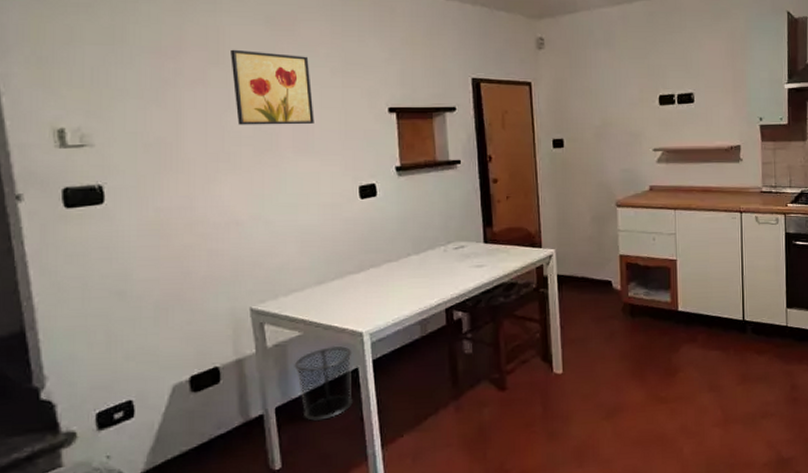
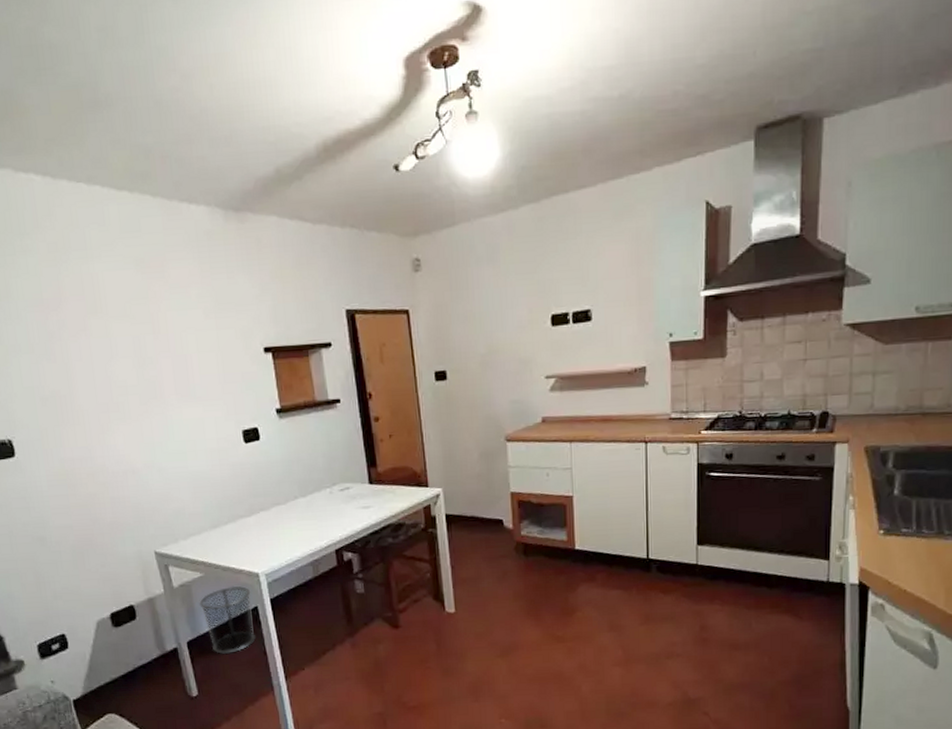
wall art: present [231,49,314,125] -> none [106,296,193,375]

